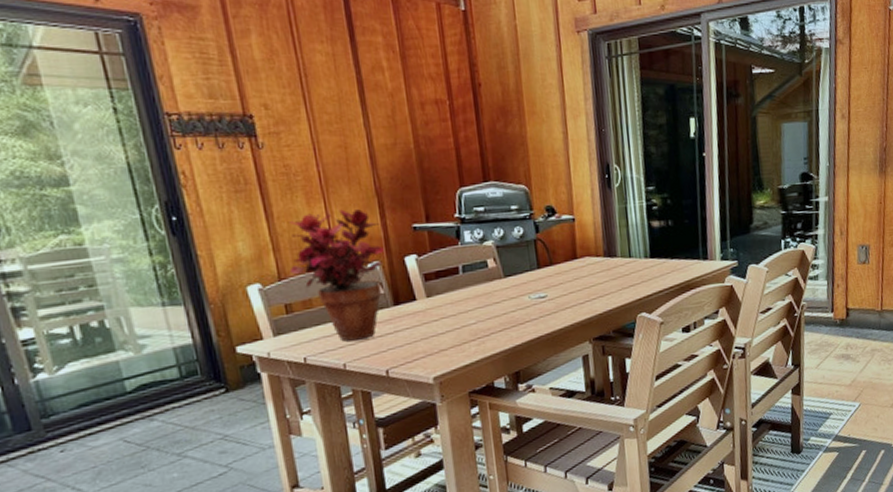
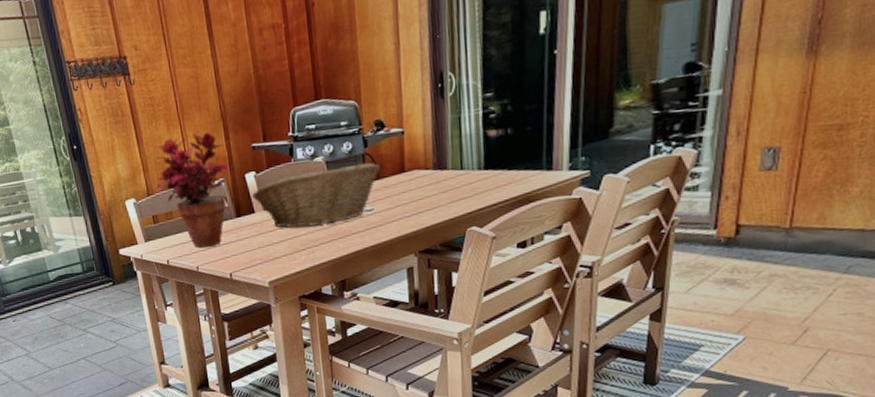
fruit basket: none [413,248,552,316] -> present [252,162,380,228]

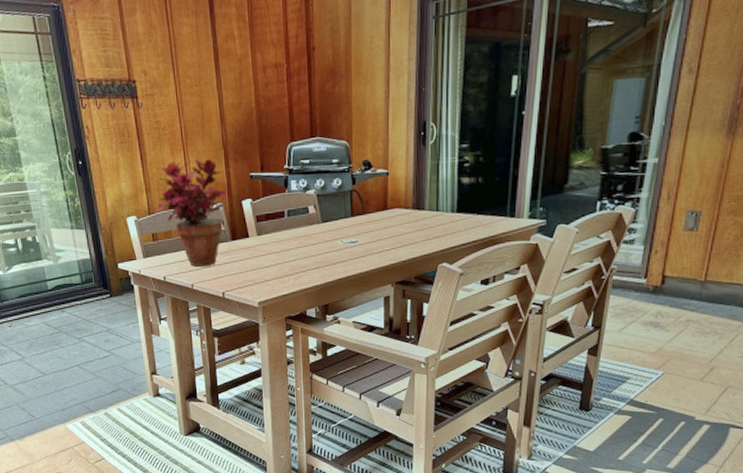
fruit basket: present [252,162,380,228] -> none [248,198,365,254]

